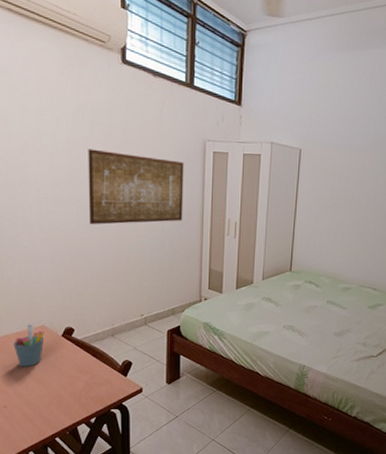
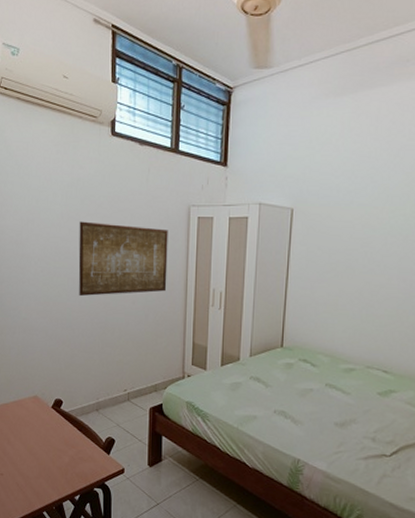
pen holder: present [13,324,45,367] -> none [11,394,37,437]

